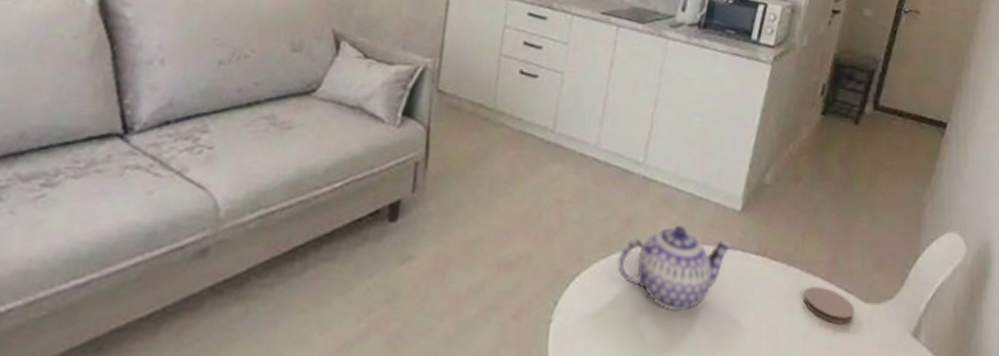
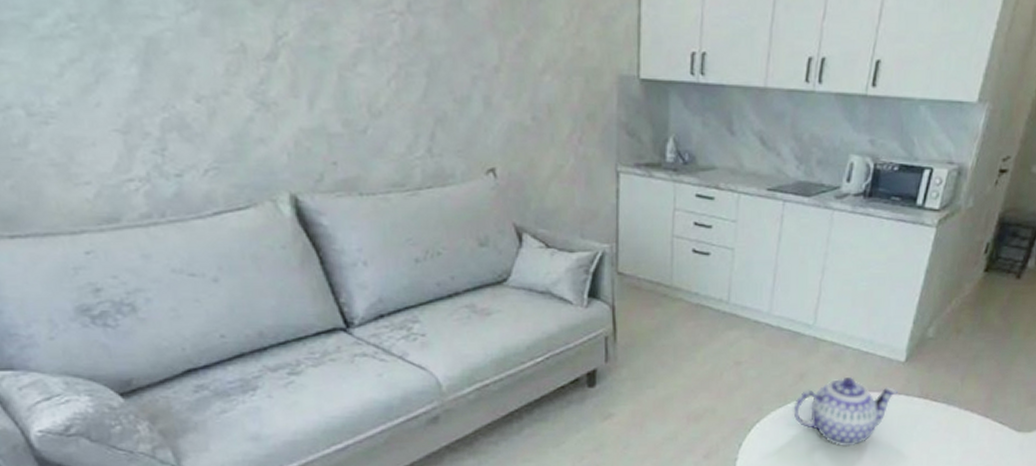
coaster: present [804,286,855,324] -> none [961,420,1008,450]

